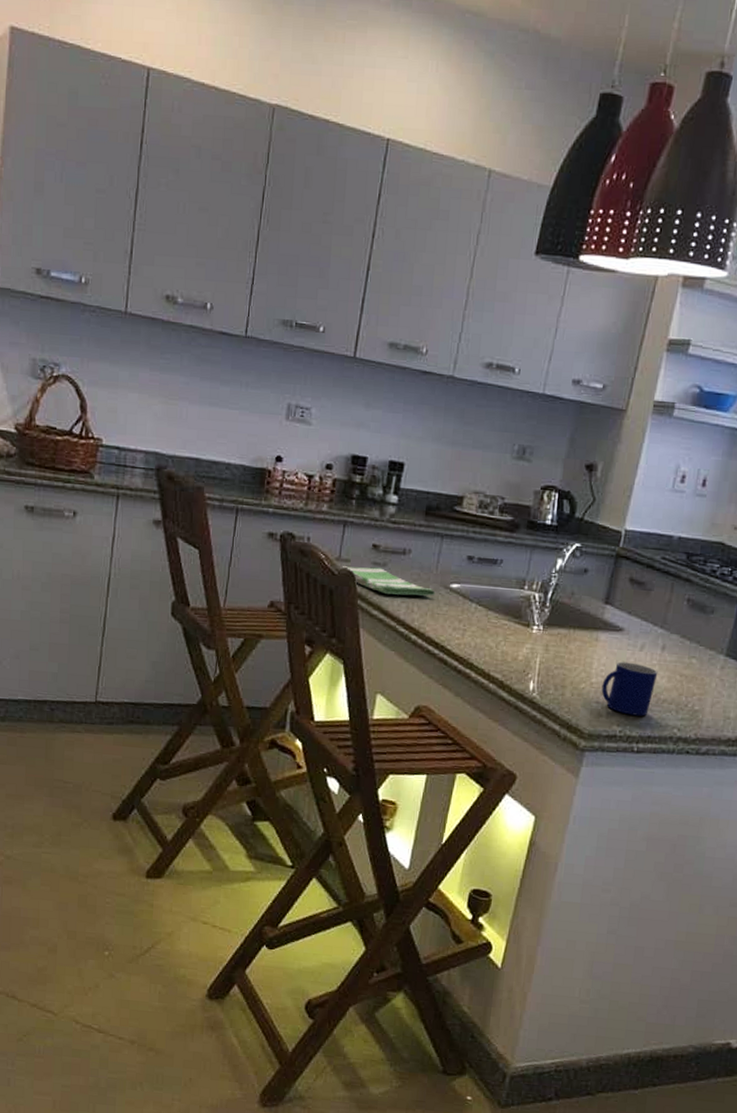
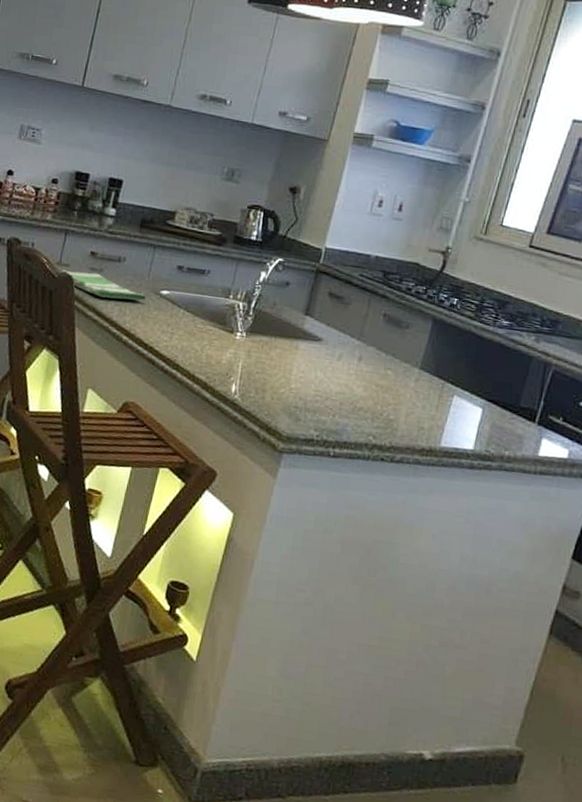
mug: present [601,661,658,716] -> none [300,369,355,423]

